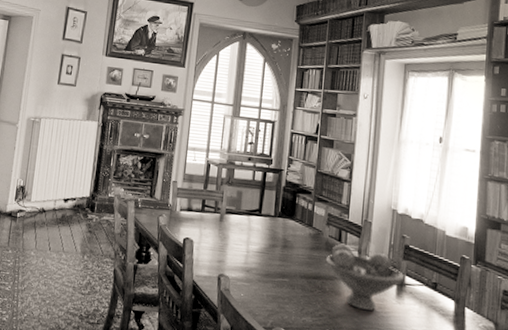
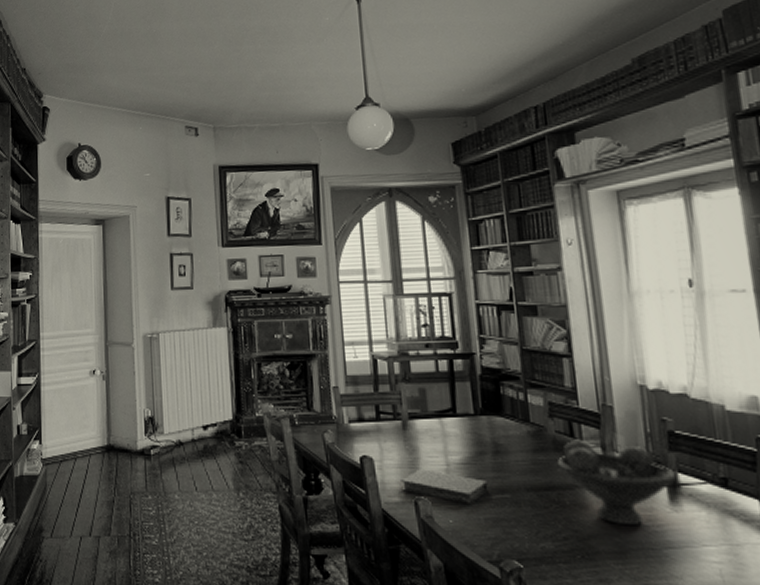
book: none [210,252,274,284] -> present [401,469,488,505]

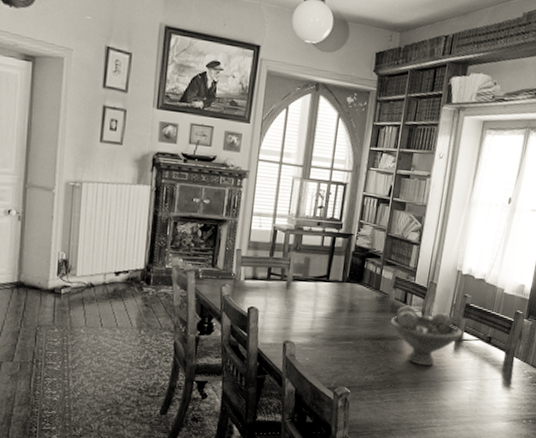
book: present [401,469,488,505] -> none [276,319,340,348]

